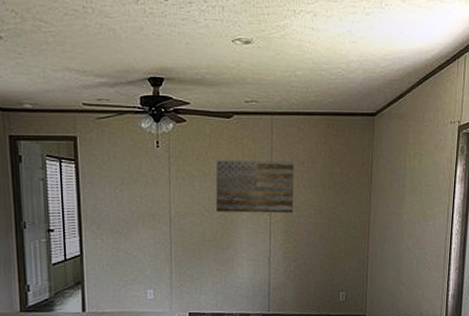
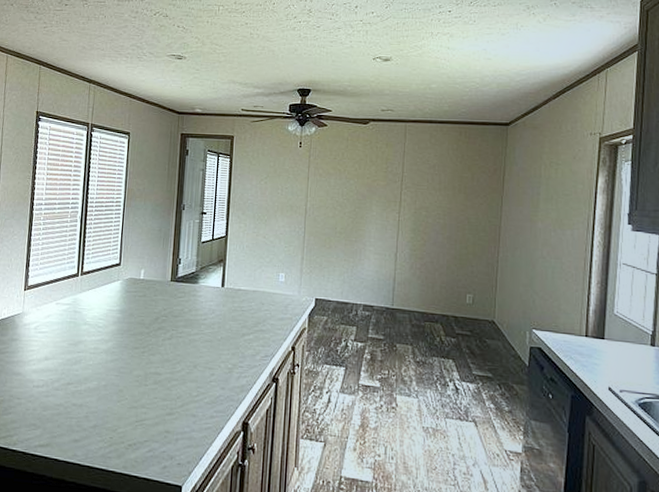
wall art: present [215,160,294,214] -> none [348,160,425,213]

